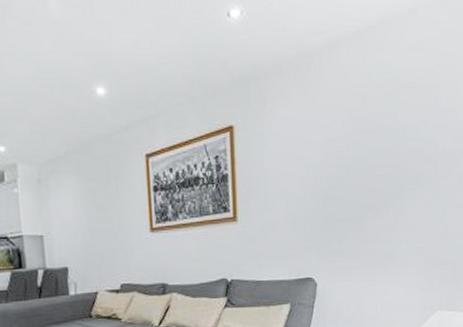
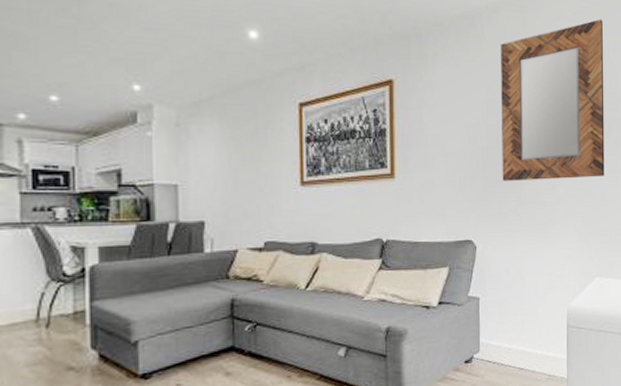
home mirror: none [341,45,450,220] -> present [501,19,605,181]

